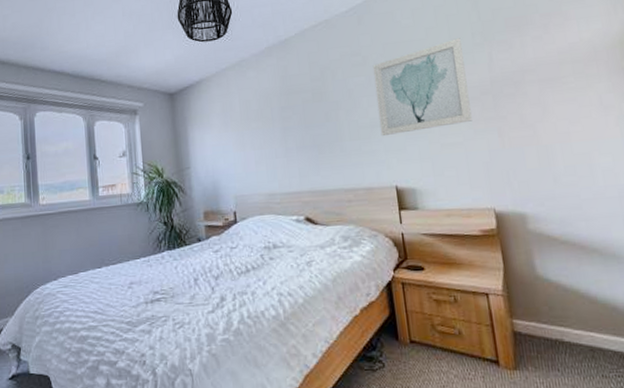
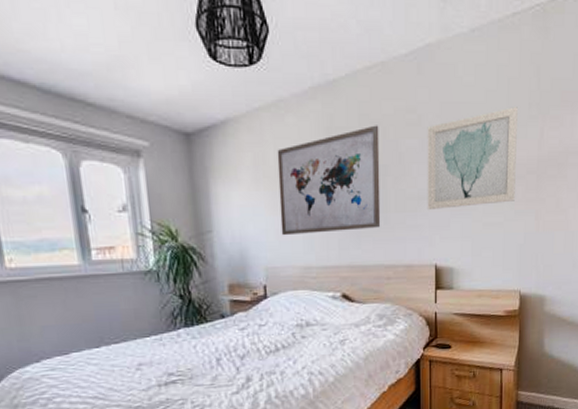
wall art: none [241,69,337,168] -> present [277,125,381,236]

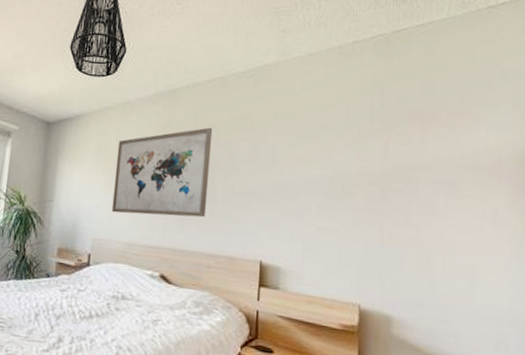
wall art: present [427,107,518,211] -> none [255,121,358,210]

